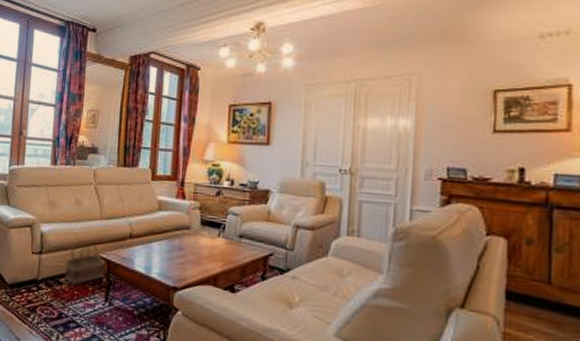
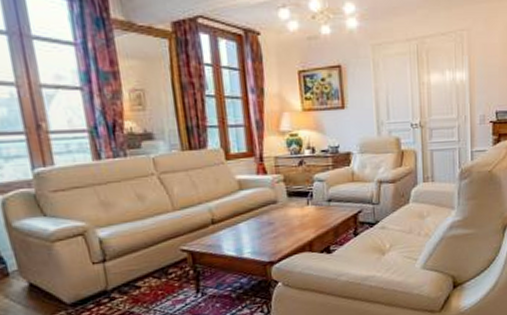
basket: present [64,240,104,285] -> none [139,237,189,285]

